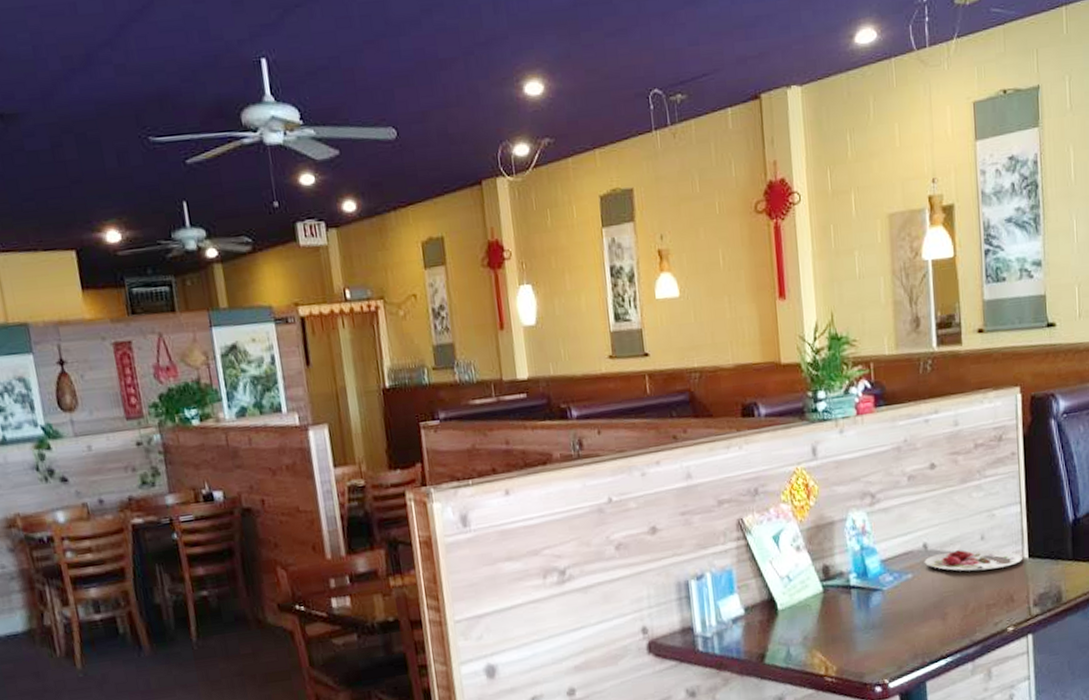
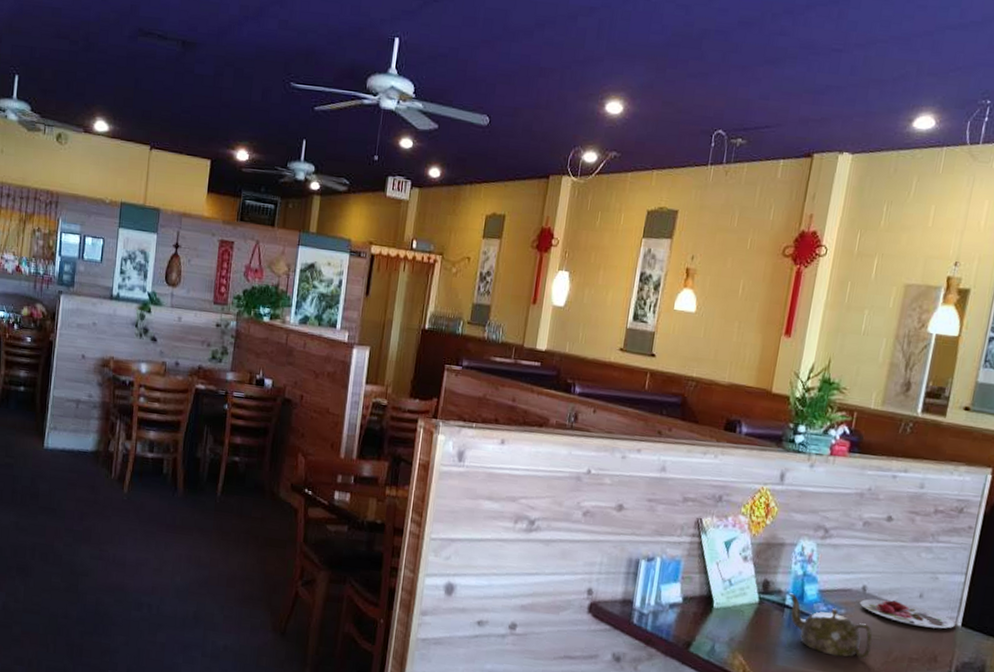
teapot: none [851,571,947,626] -> present [788,593,873,659]

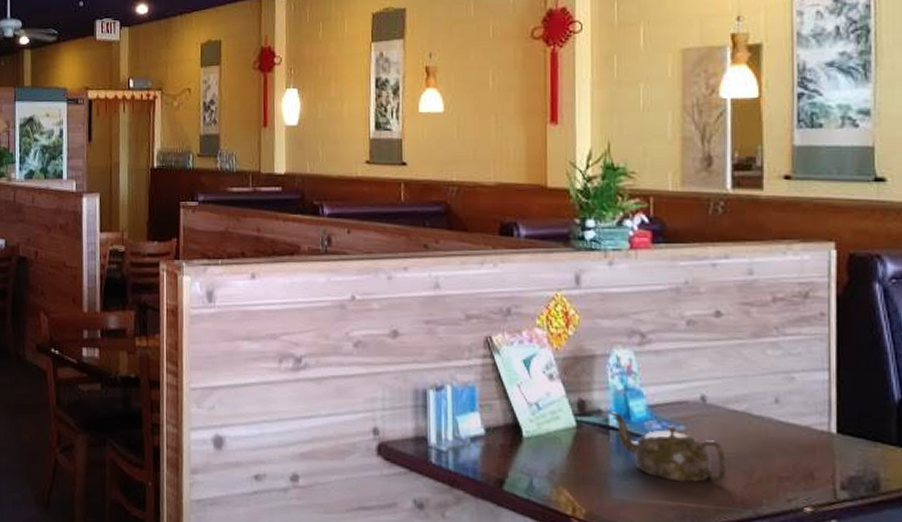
plate: present [859,598,955,629] -> none [700,409,828,439]

